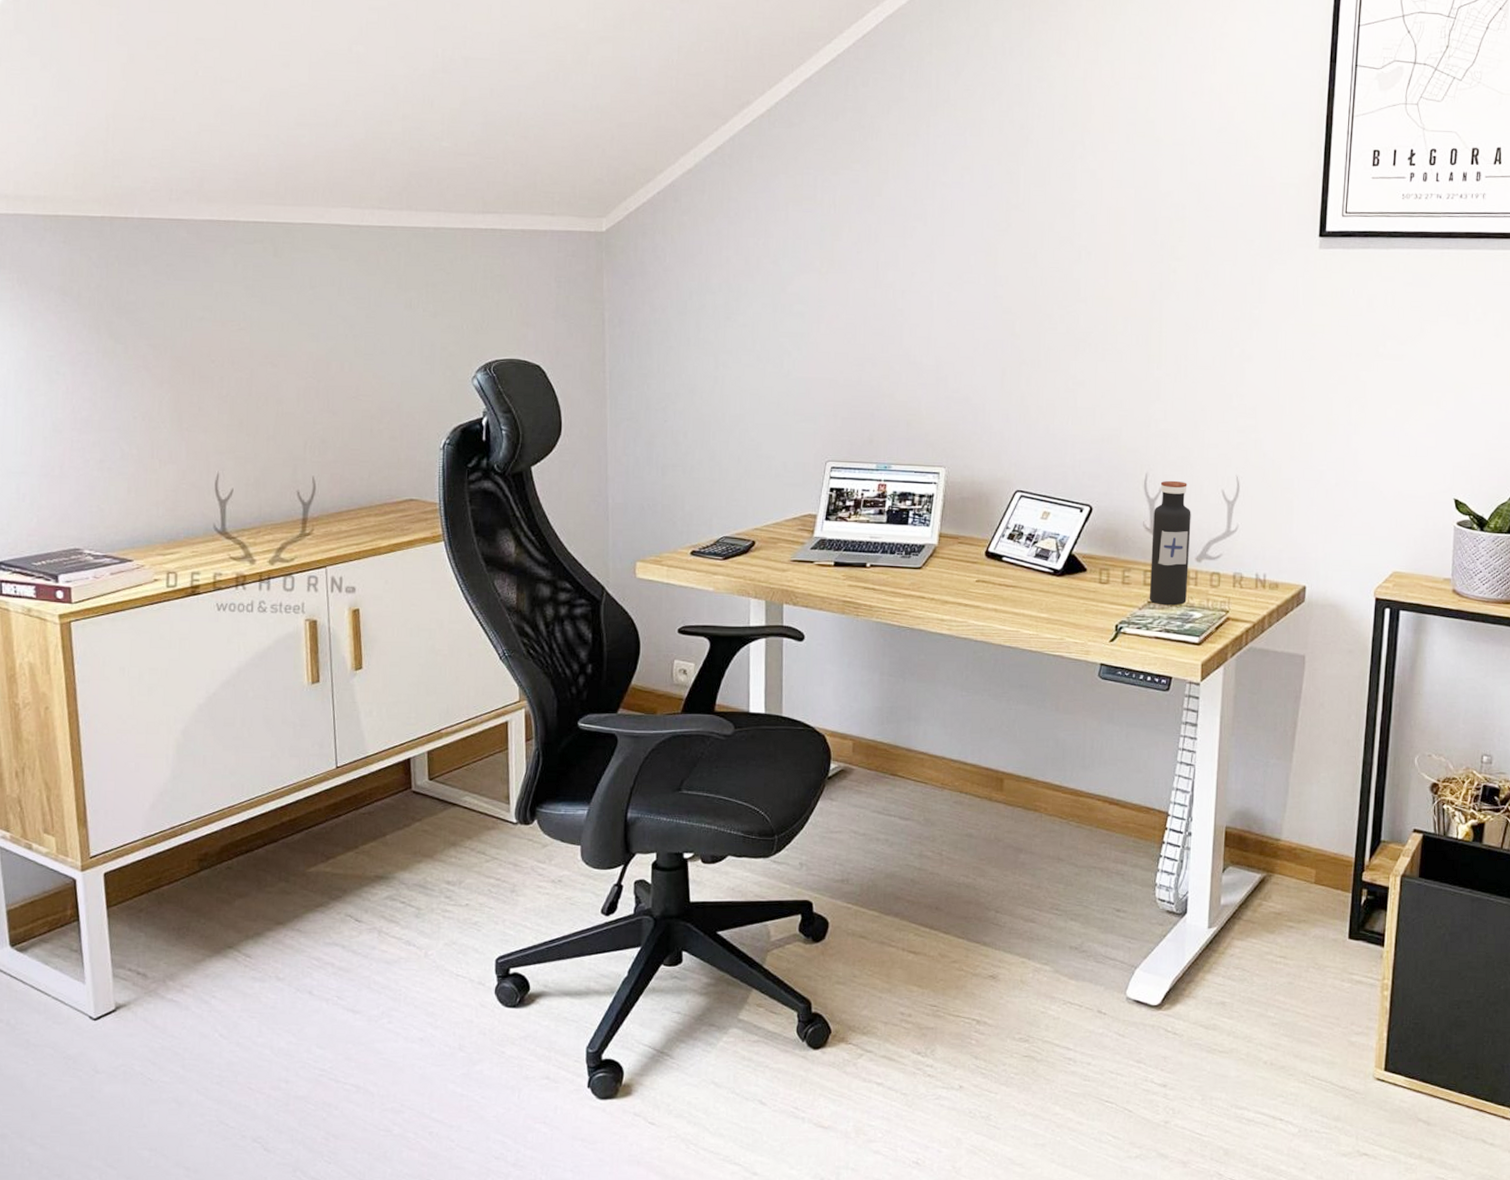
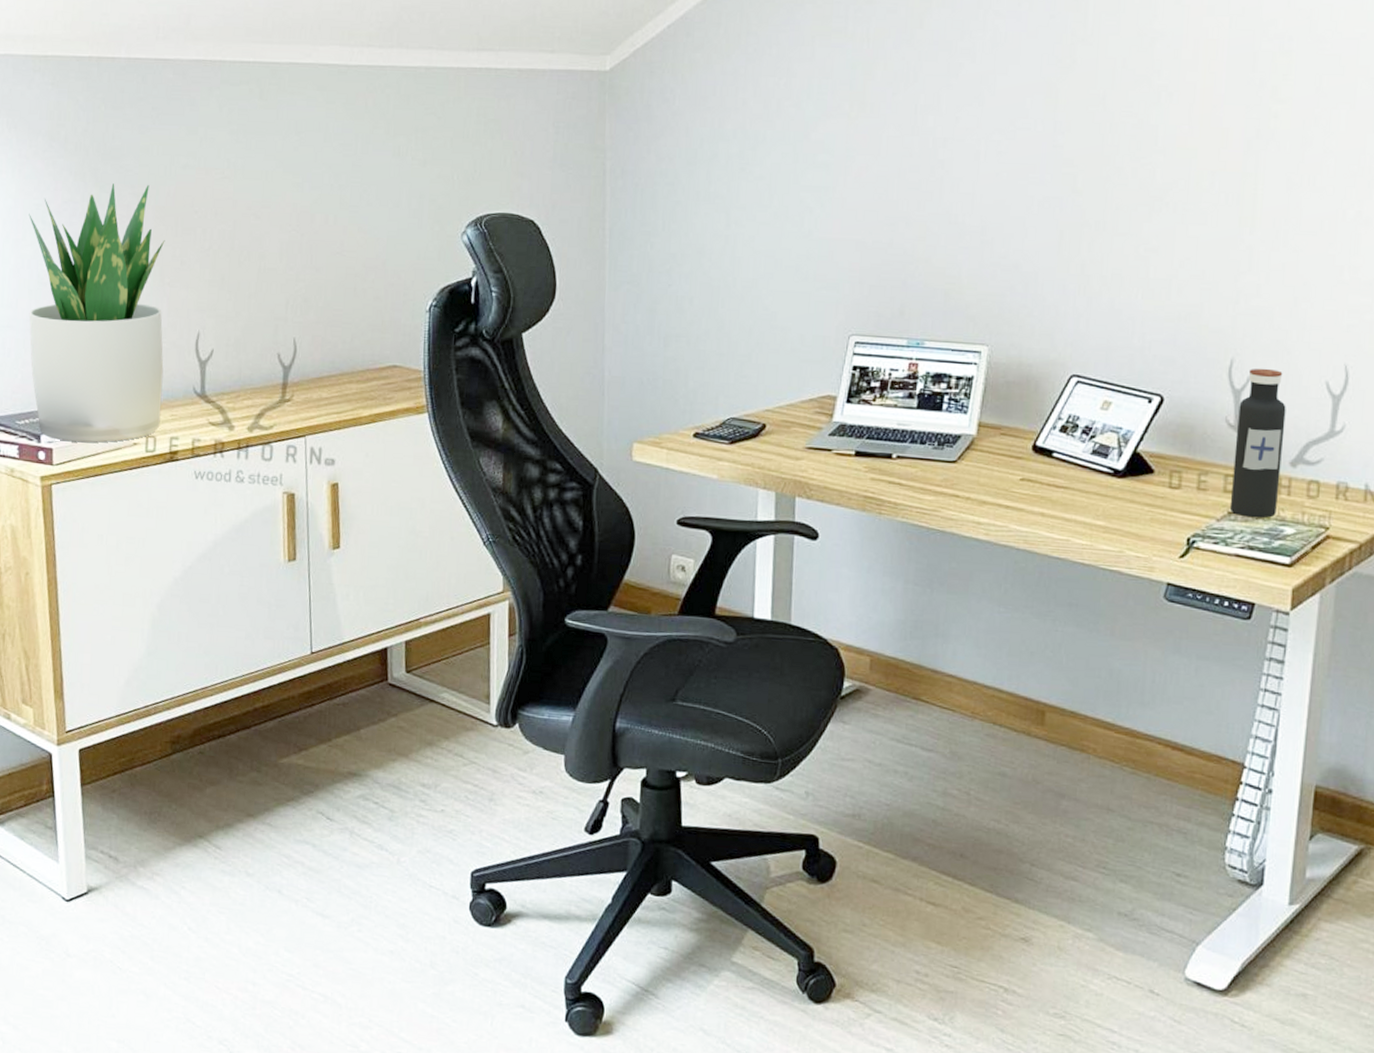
planter: none [42,335,183,581] -> present [29,183,165,443]

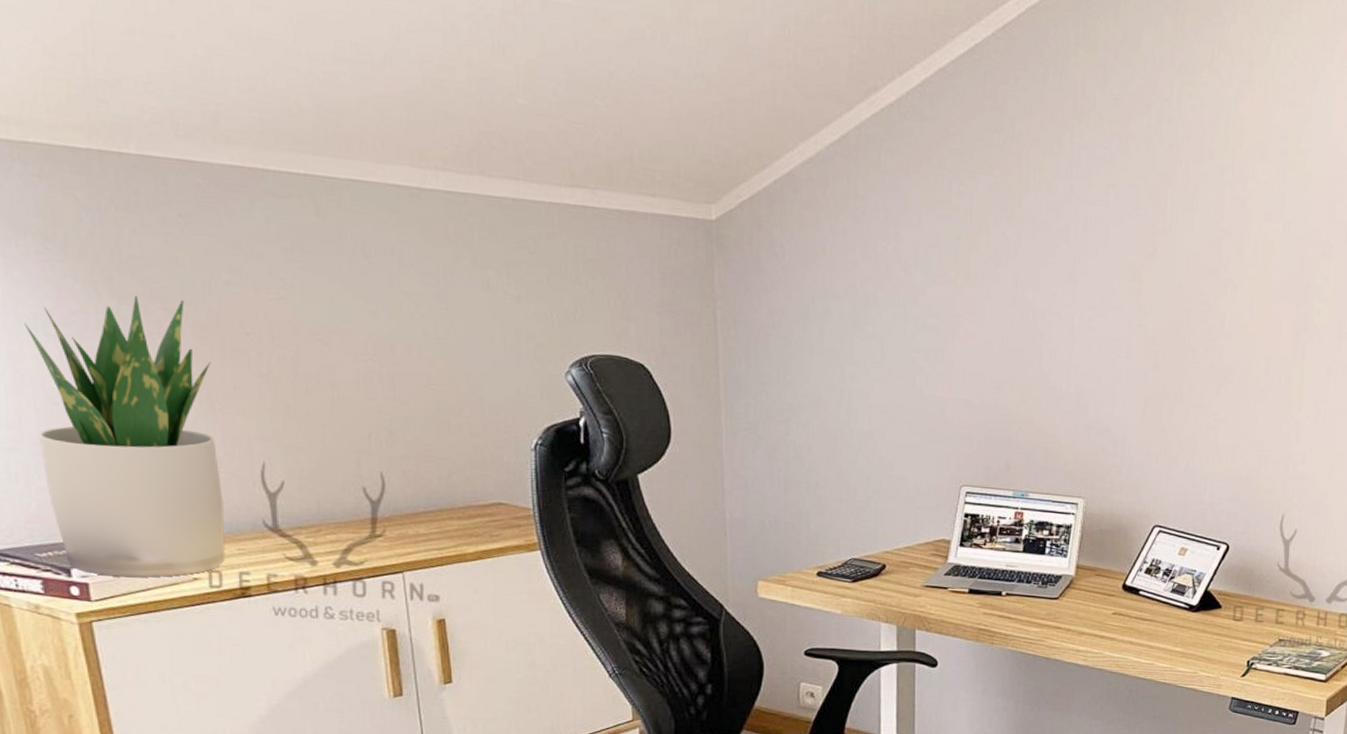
water bottle: present [1229,368,1286,519] -> none [1280,522,1324,644]

